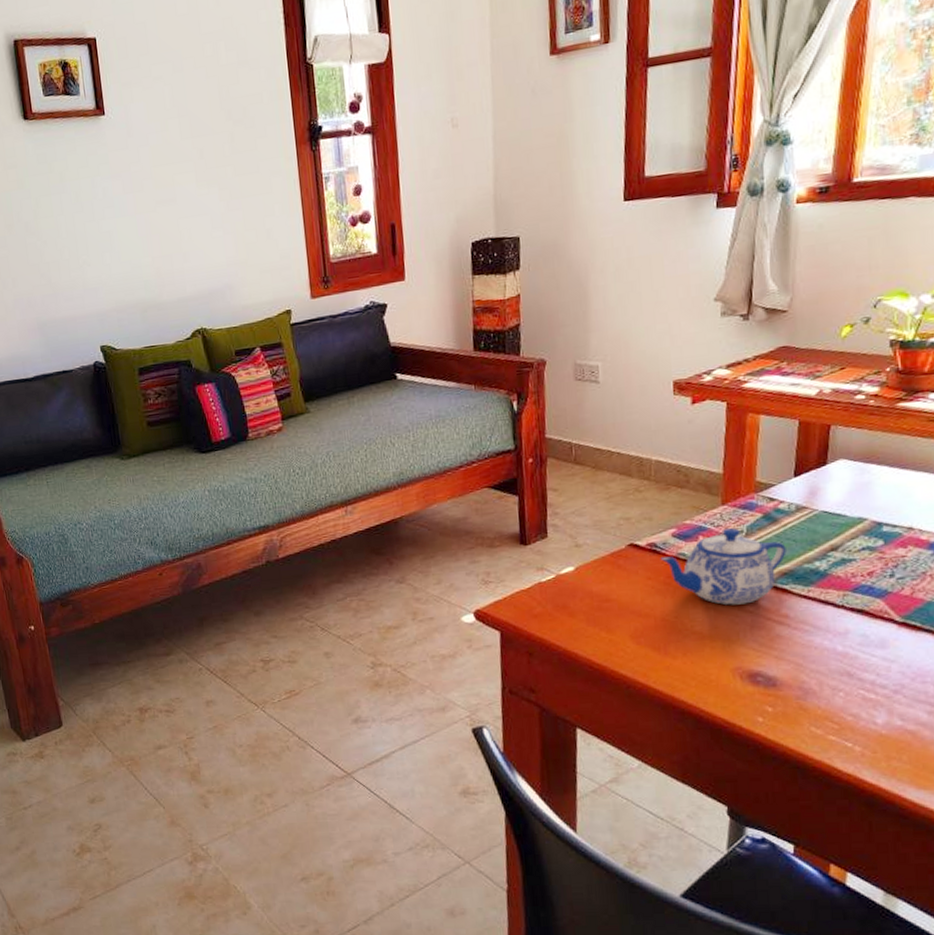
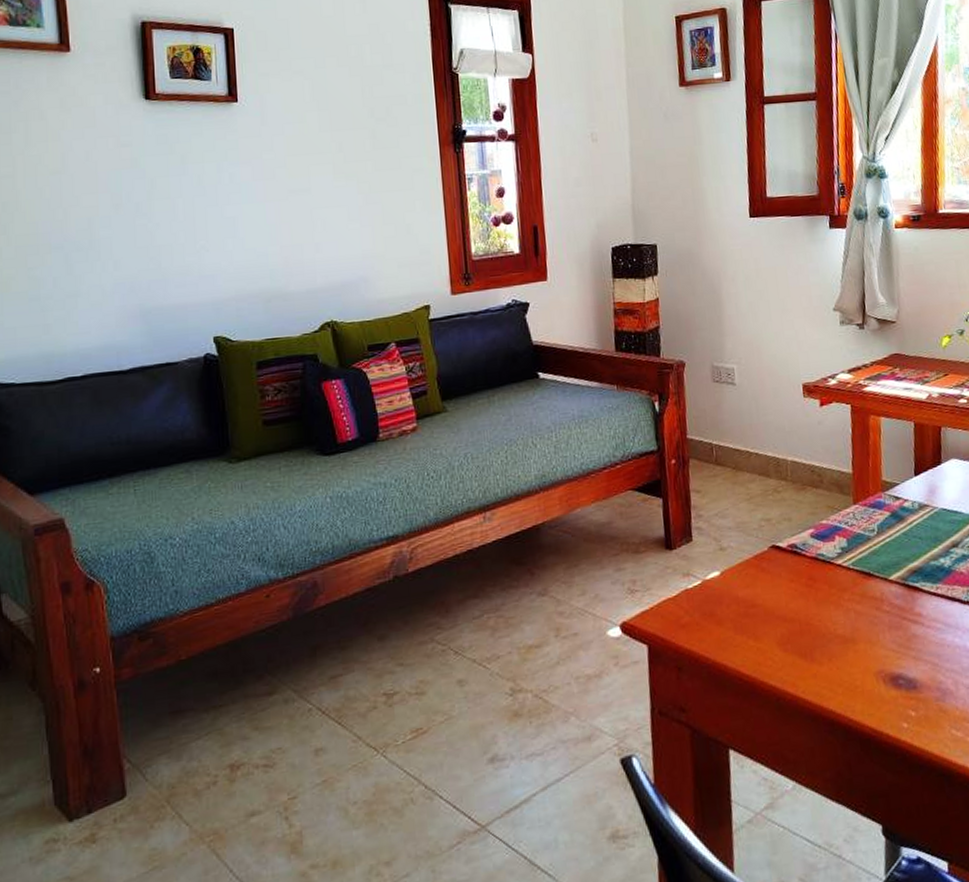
teapot: present [660,527,787,605] -> none [801,526,915,606]

